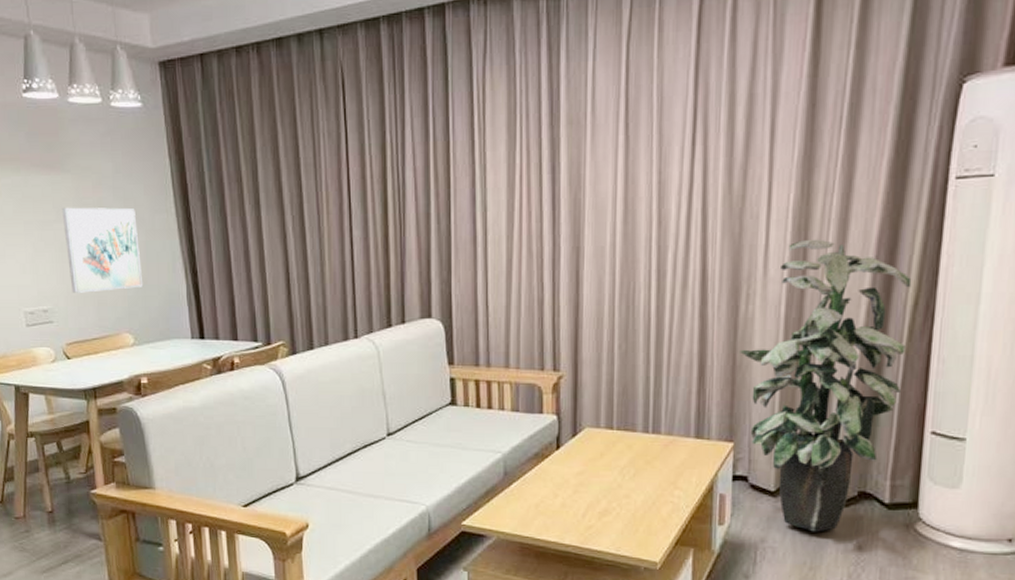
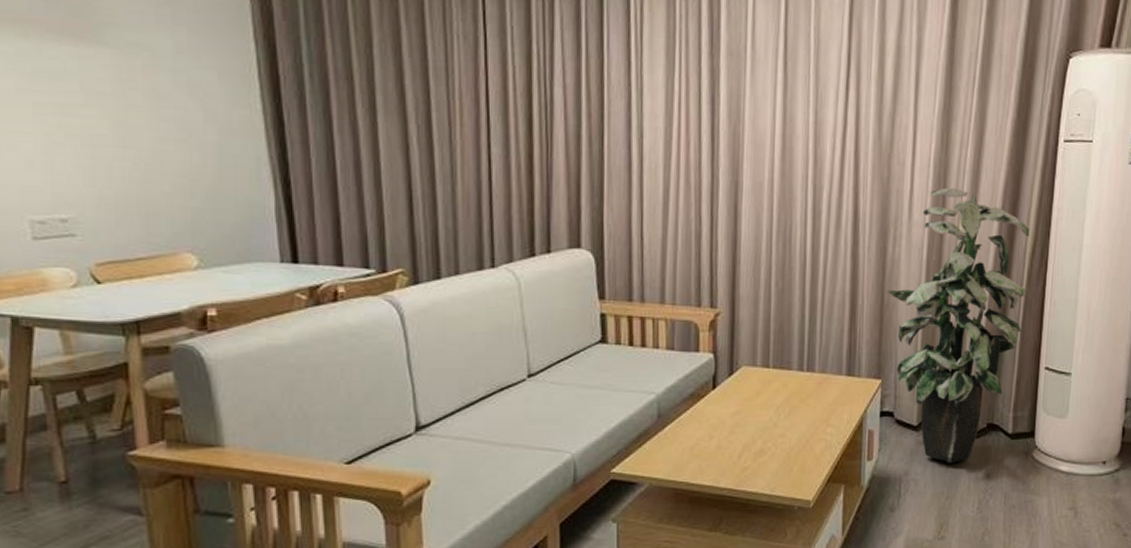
wall art: present [61,207,144,293] -> none [93,89,214,200]

